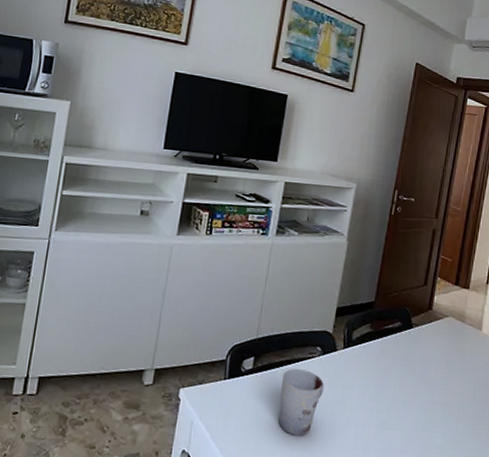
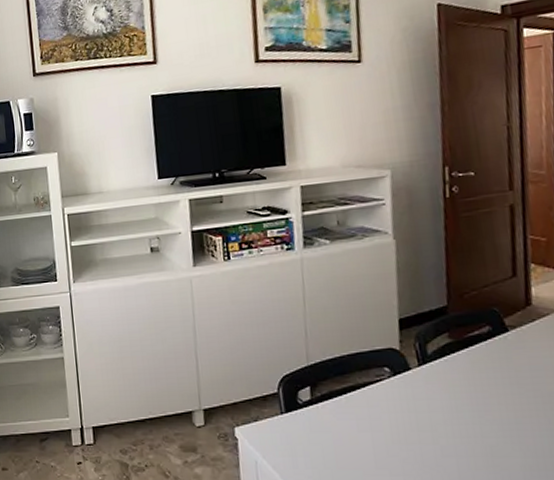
cup: present [278,368,325,436] -> none [348,394,405,470]

